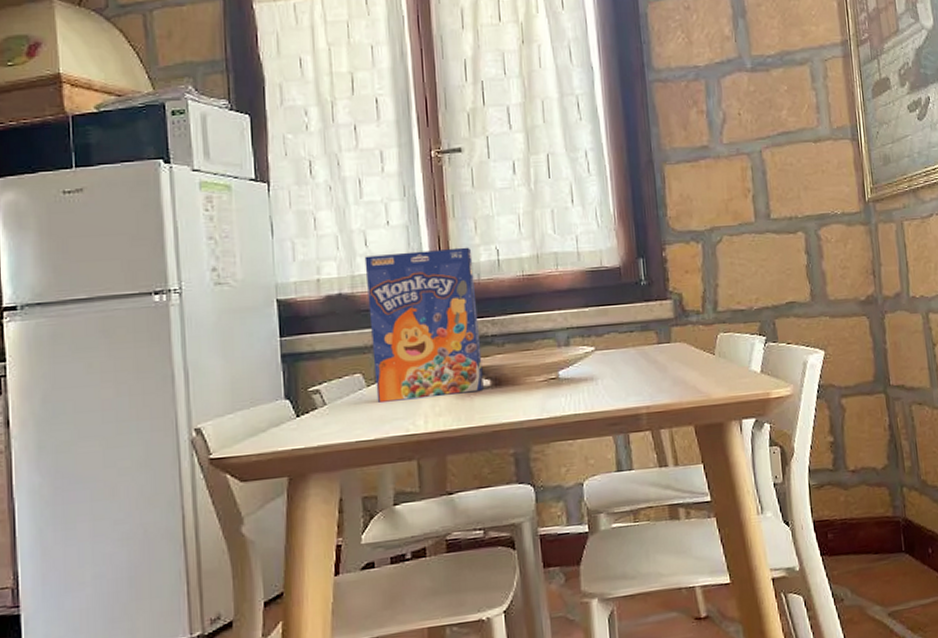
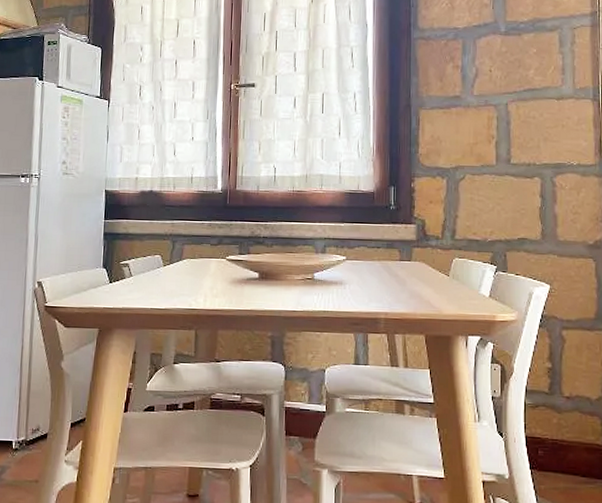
cereal box: present [364,247,484,402] -> none [170,163,255,282]

